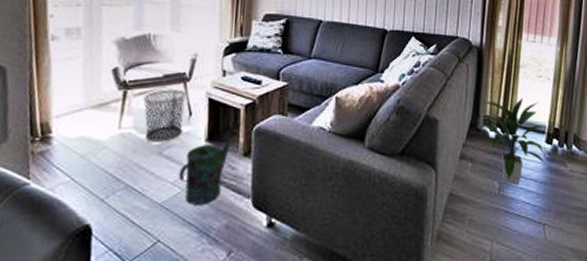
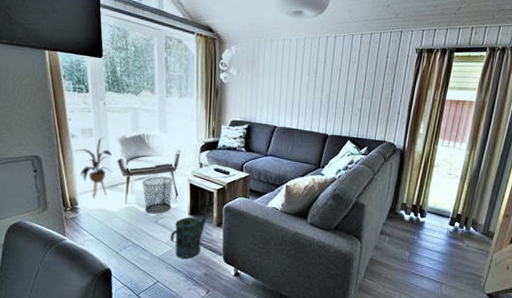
house plant: none [52,39,105,122] -> present [73,137,112,198]
indoor plant: present [478,97,546,186] -> none [396,190,450,255]

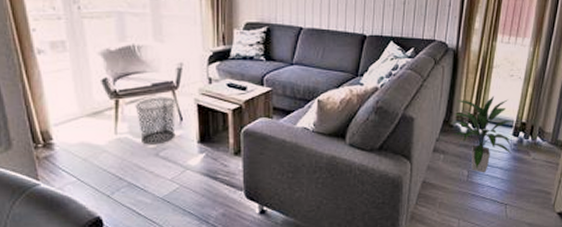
house plant: present [73,137,112,198] -> none [41,51,95,130]
watering can: present [170,207,212,259] -> none [176,132,228,198]
indoor plant: none [396,190,450,255] -> present [451,96,514,173]

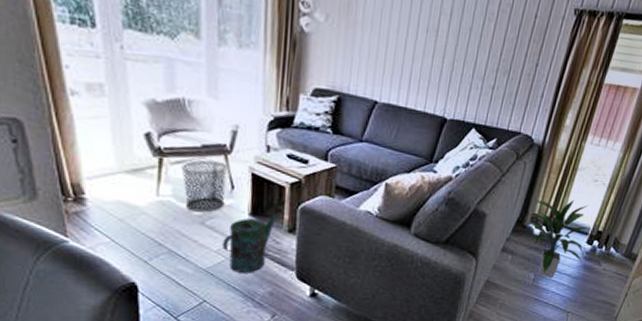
watering can: none [176,132,228,198] -> present [222,206,283,273]

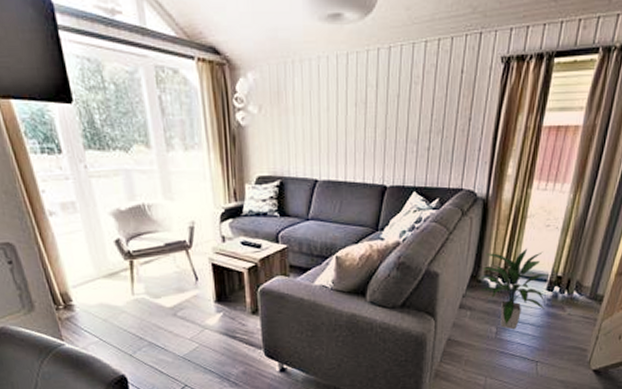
waste bin: present [181,160,227,213] -> none [149,256,192,305]
watering can: present [222,206,283,273] -> none [194,291,244,356]

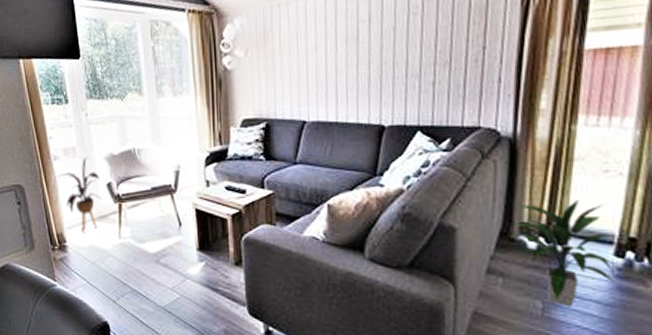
house plant: none [55,212,110,291] -> present [57,156,101,233]

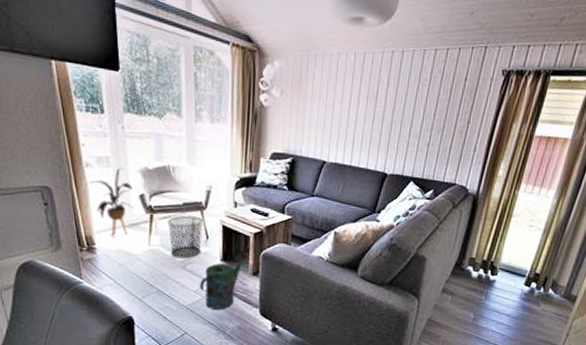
waste bin: none [136,201,175,251] -> present [167,215,203,259]
watering can: none [176,239,227,310] -> present [200,253,248,310]
indoor plant: present [512,199,615,307] -> none [461,244,527,318]

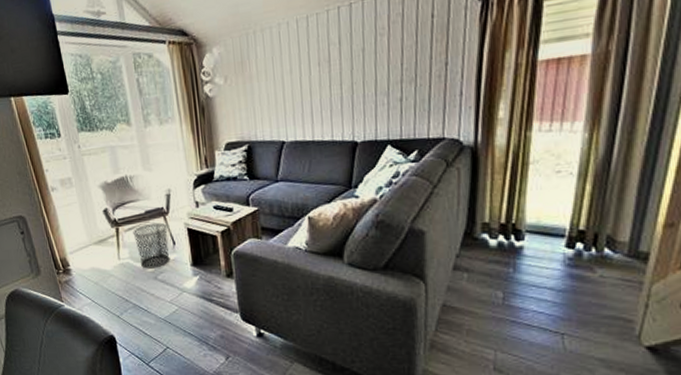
house plant: present [88,167,133,238] -> none [56,185,99,257]
watering can: present [200,253,248,310] -> none [174,254,219,319]

